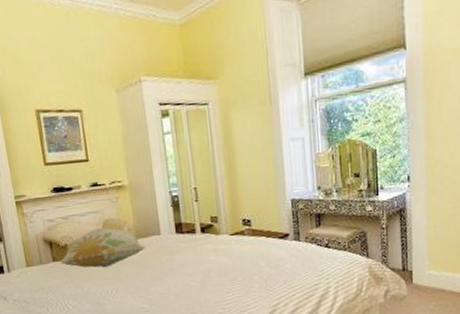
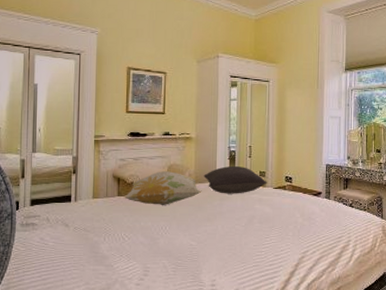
pillow: none [145,213,221,248] -> present [204,165,267,194]

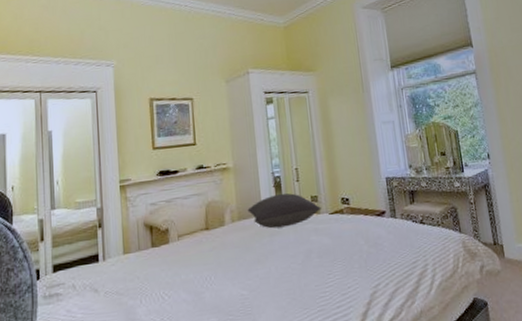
decorative pillow: present [124,171,202,205] -> none [159,210,248,253]

